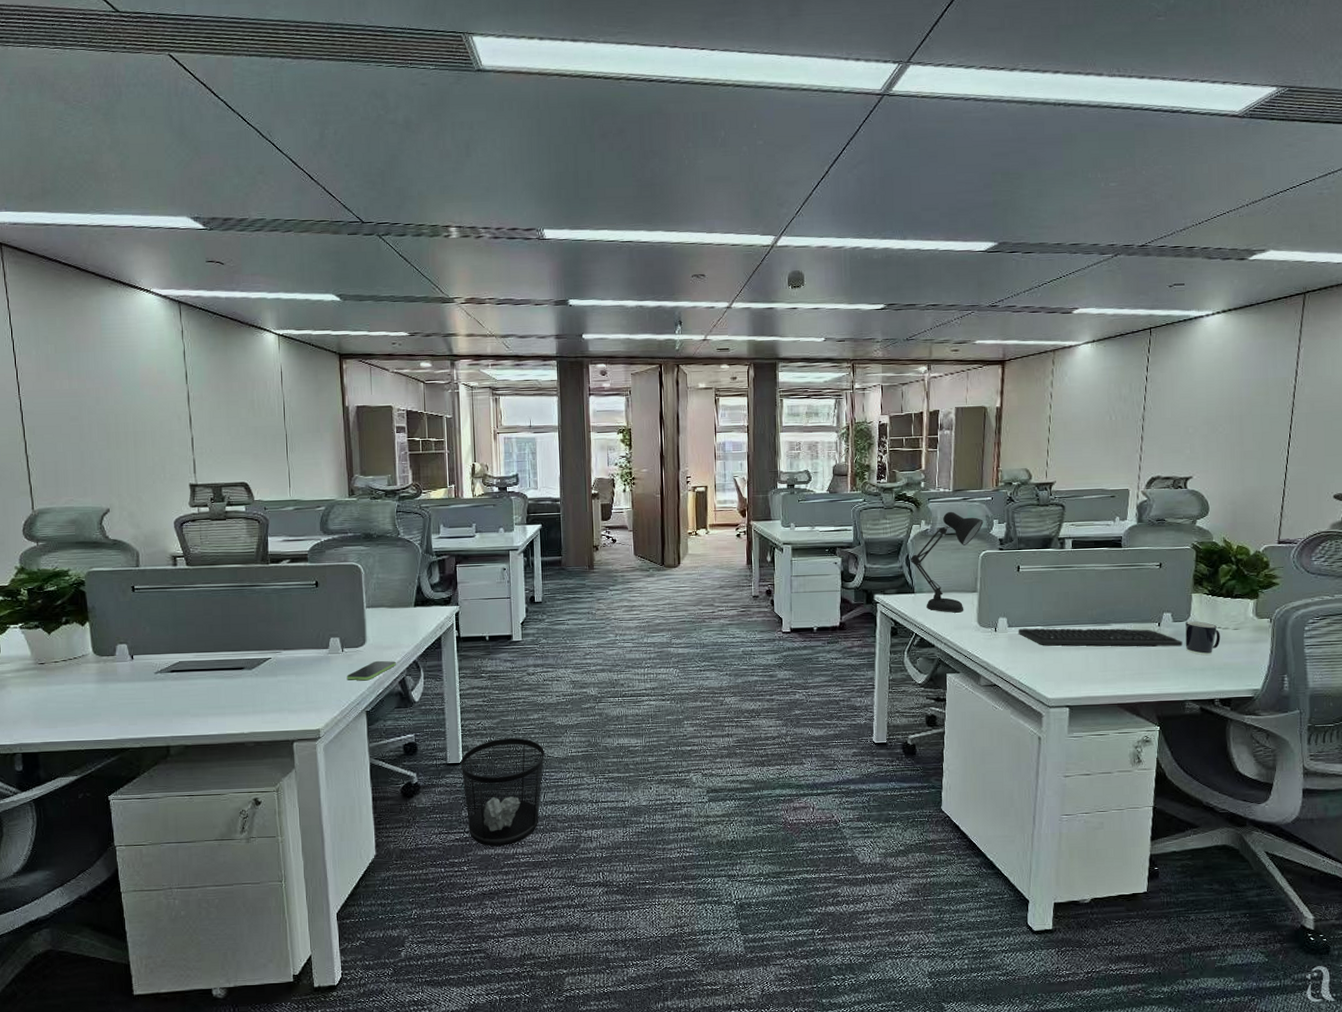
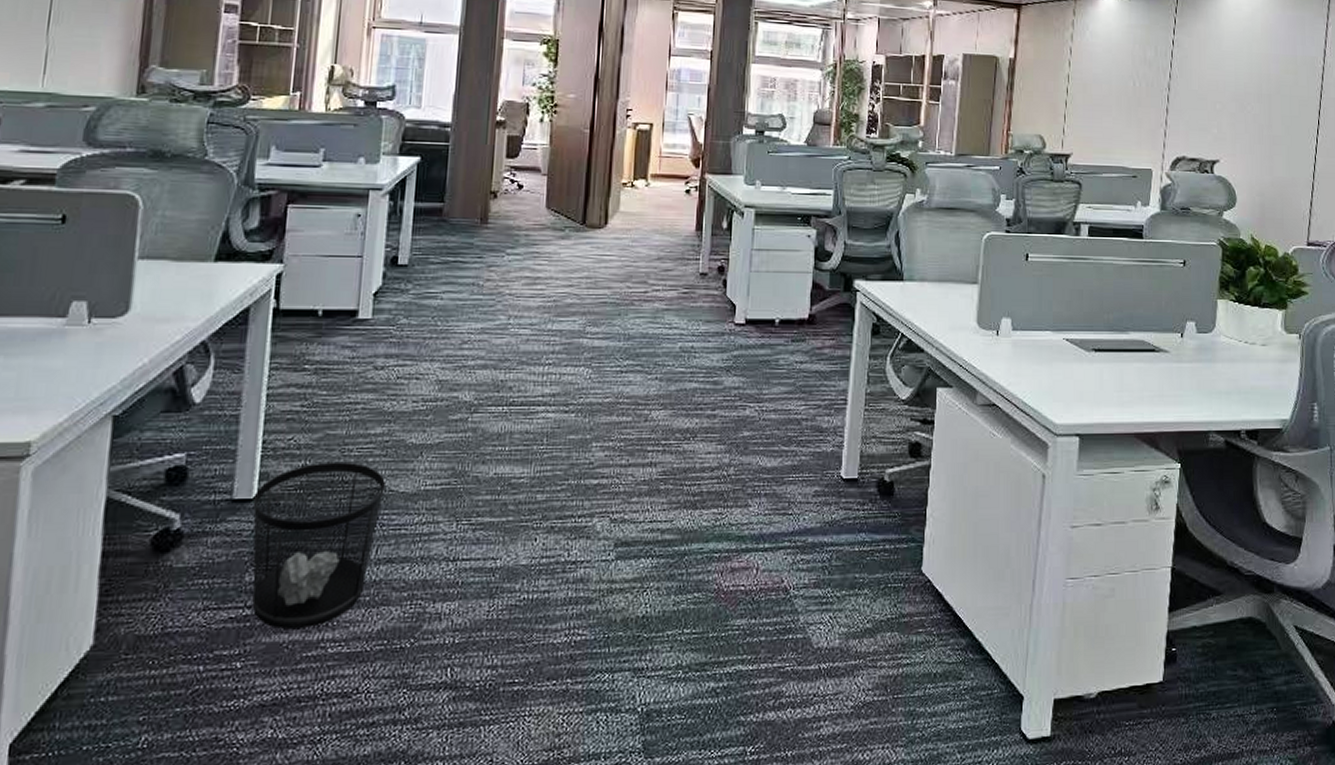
phone: present [346,660,396,681] -> none [89,339,173,369]
desk lamp: present [910,511,984,613] -> none [900,180,989,309]
computer keyboard: present [1018,628,1183,647] -> none [1023,332,1207,364]
mug: present [1185,620,1221,656] -> none [1210,332,1247,376]

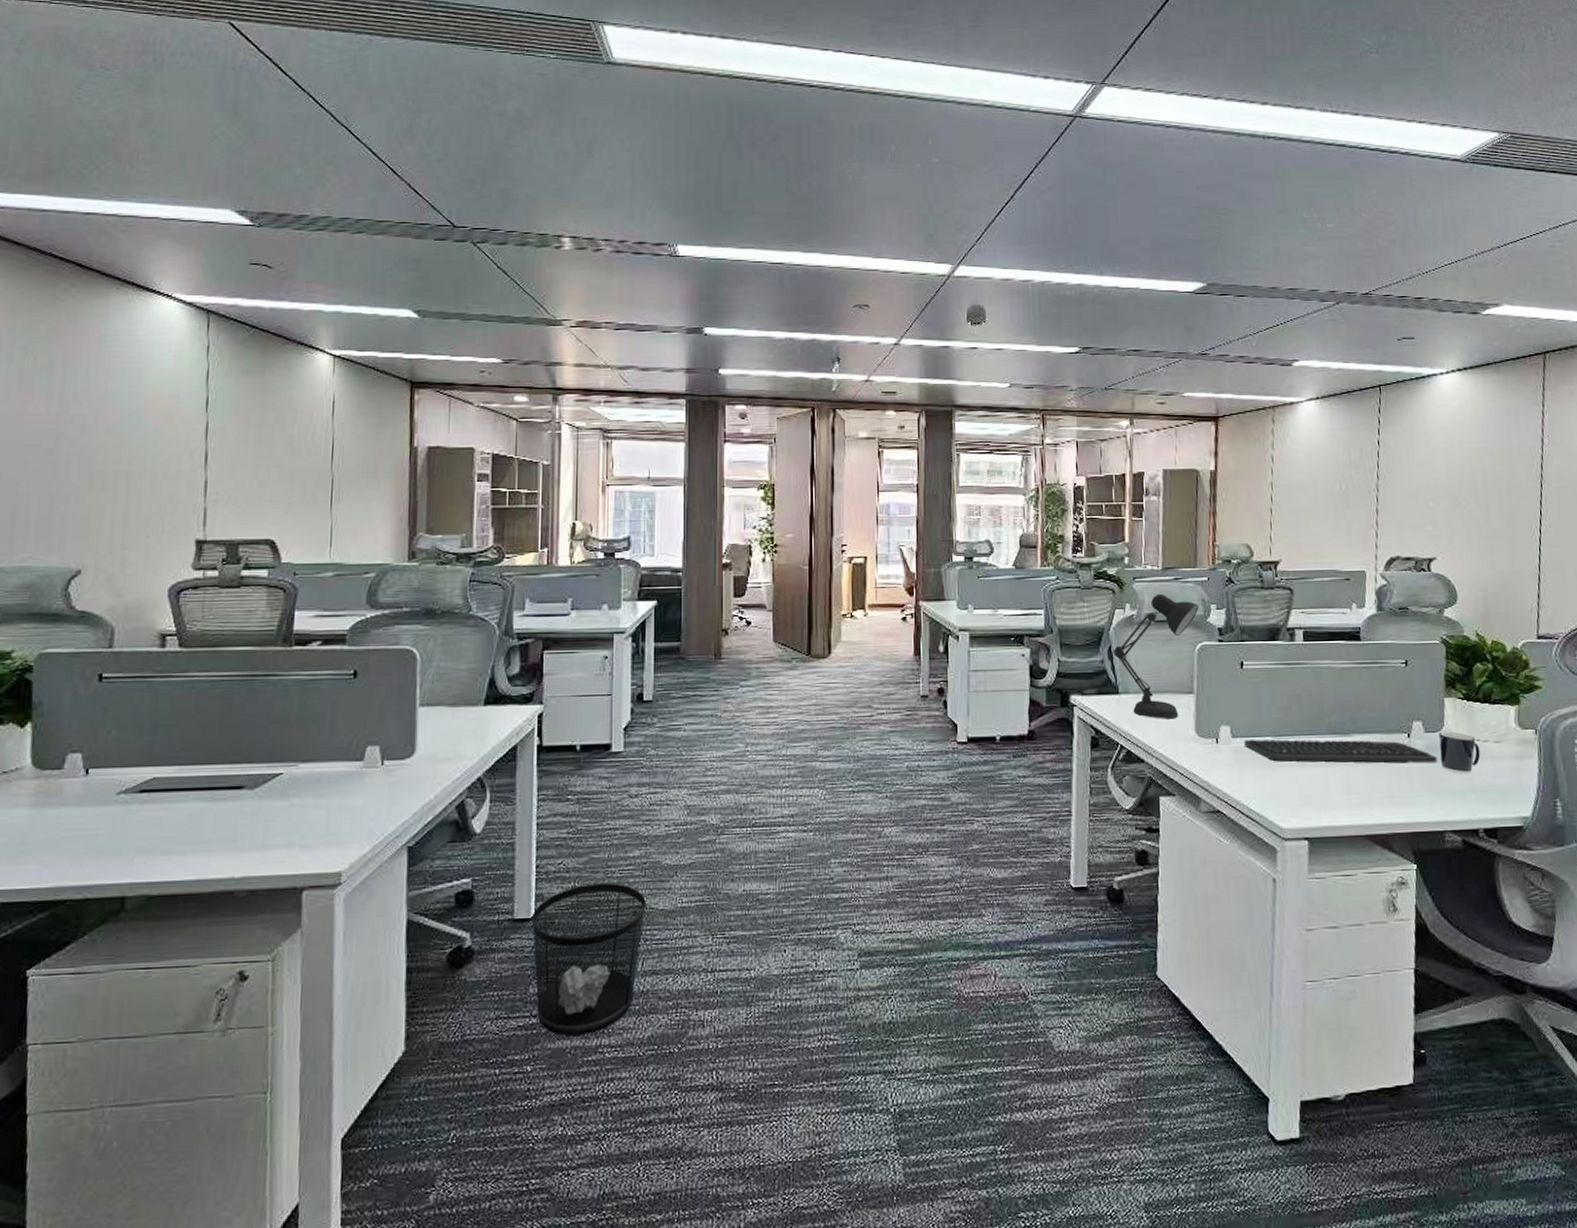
desk lamp: none [900,180,989,309] -> present [1113,593,1199,719]
computer keyboard: none [1023,332,1207,364] -> present [1243,739,1437,764]
mug: none [1210,332,1247,376] -> present [1439,731,1481,775]

